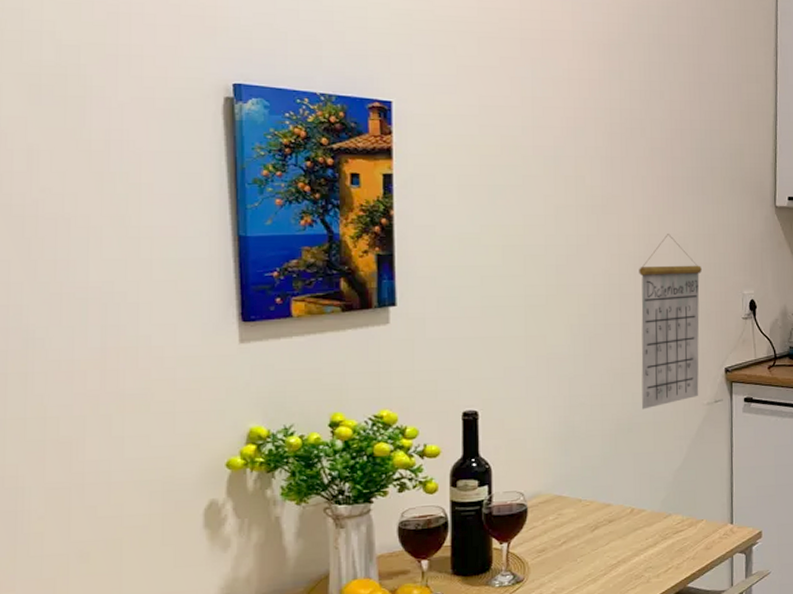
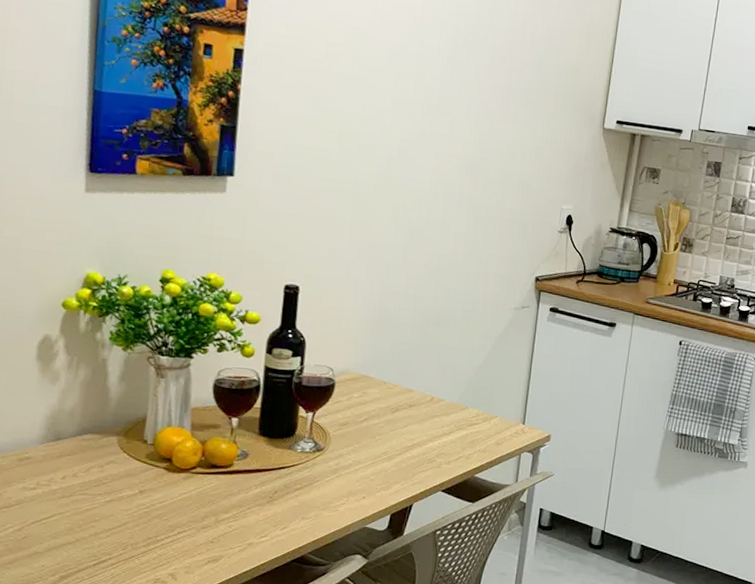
calendar: present [639,234,702,410] -> none [452,141,526,306]

